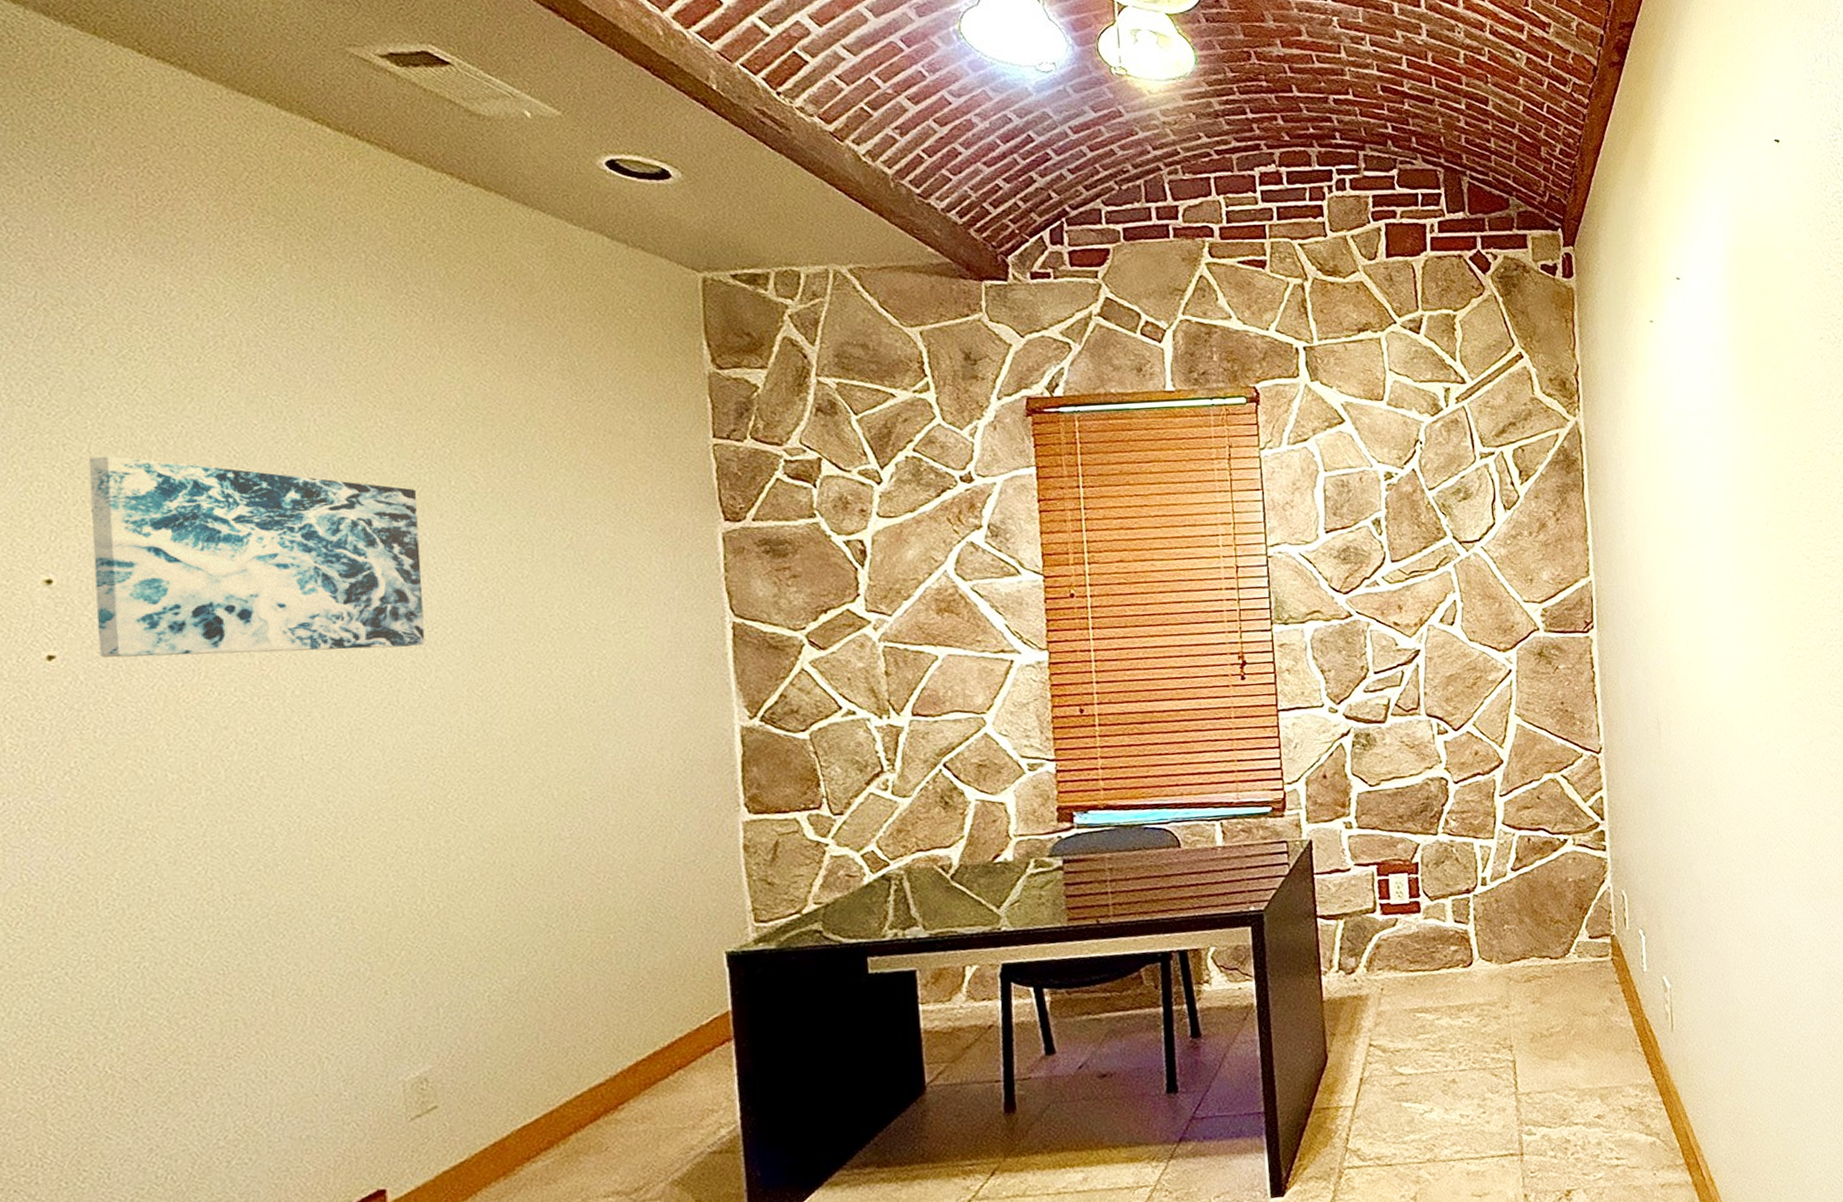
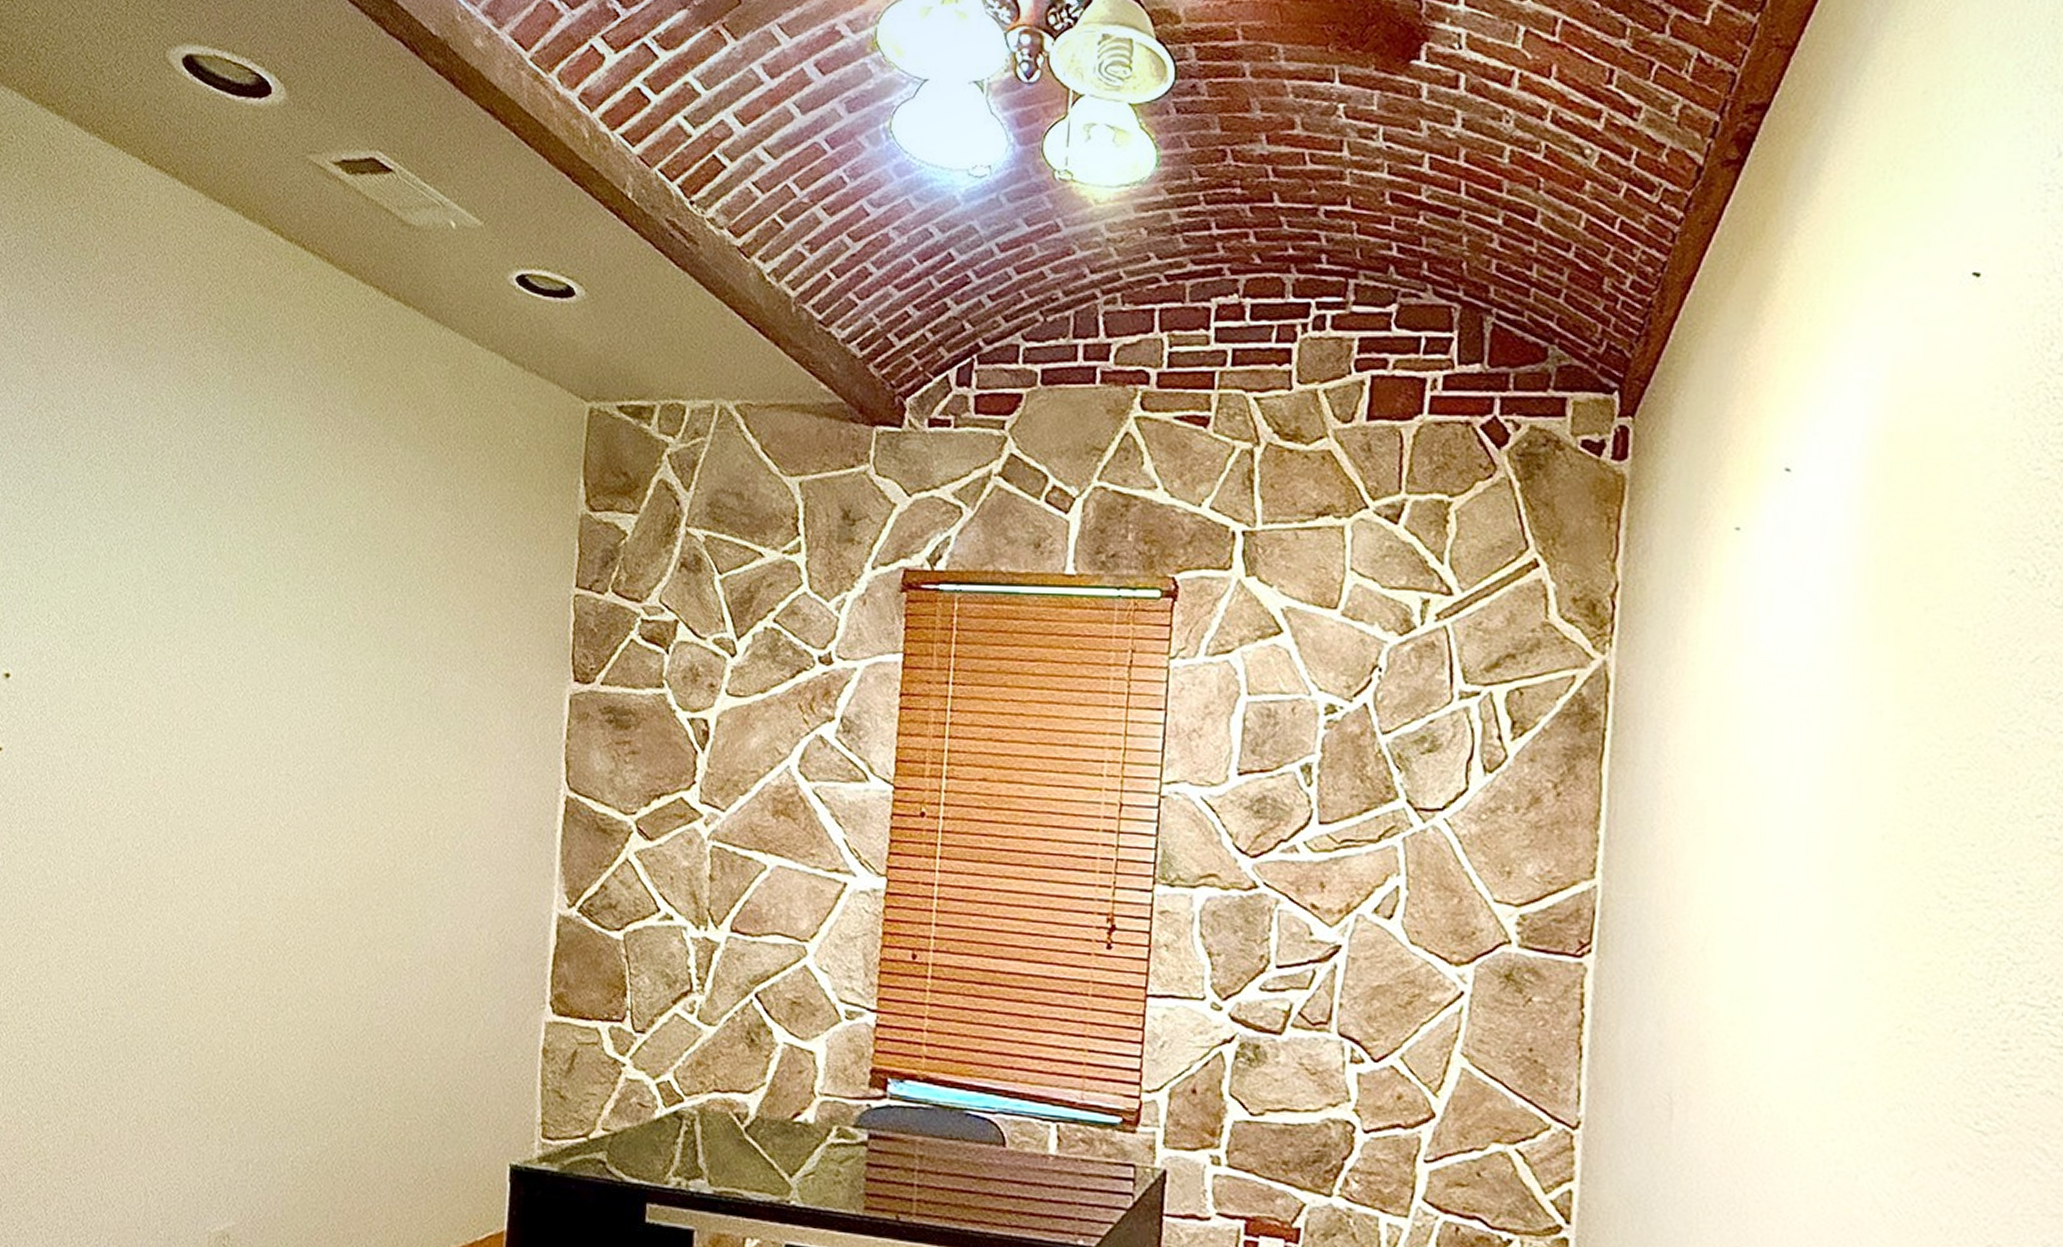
wall art: present [88,456,426,658] -> none [34,557,302,781]

